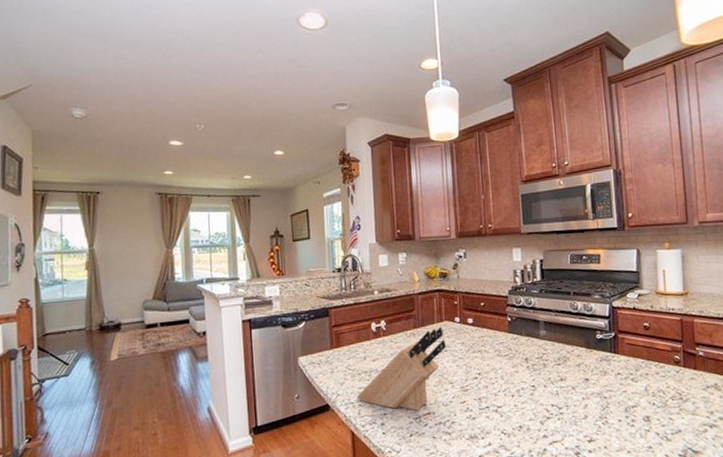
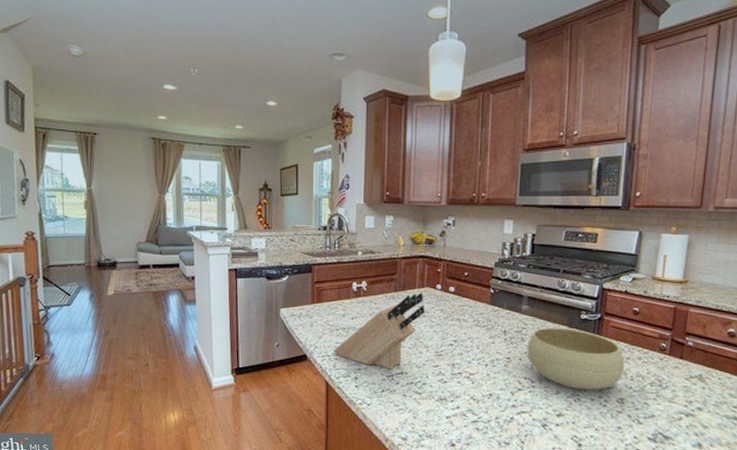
bowl: none [549,349,646,412] -> present [527,327,625,390]

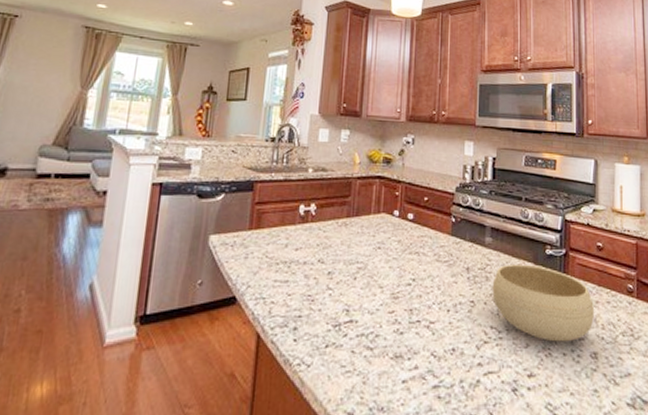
knife block: present [333,292,425,369] -> none [269,219,380,316]

